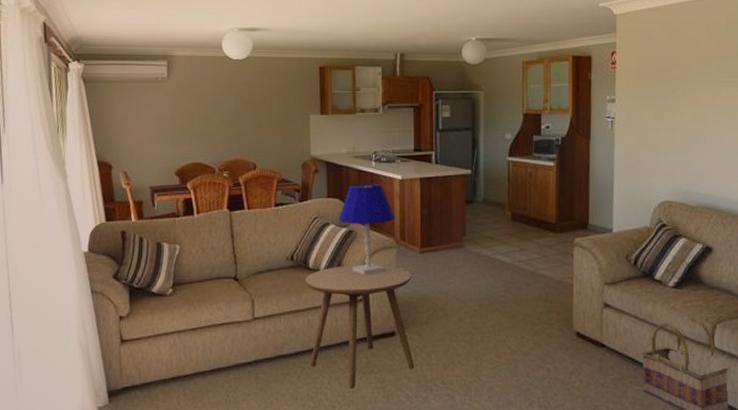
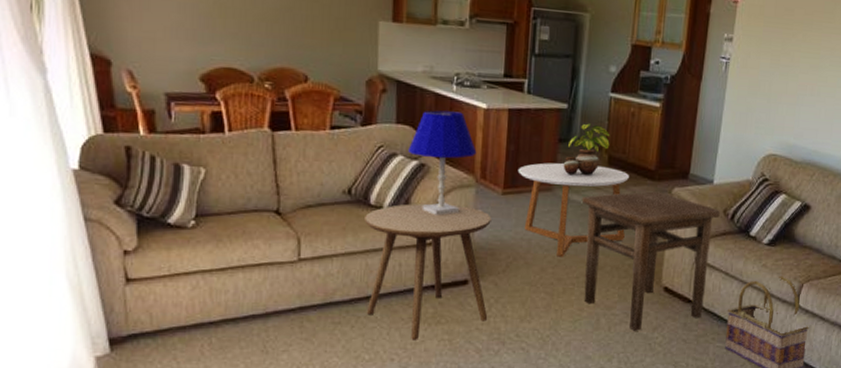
coffee table: none [432,222,534,307] -> present [517,162,629,257]
potted plant: none [471,185,512,233] -> present [563,123,610,176]
side table: none [492,242,623,376] -> present [582,191,721,331]

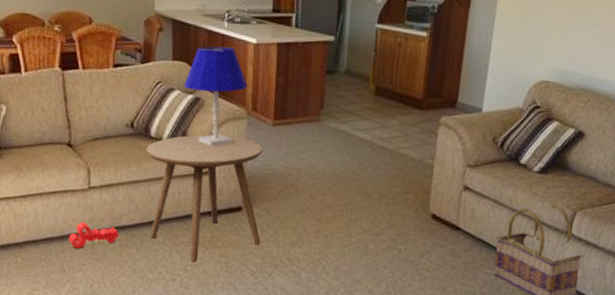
name sign: none [273,297,332,327] -> present [69,222,120,248]
coffee table: present [517,162,629,257] -> none [287,94,396,185]
potted plant: present [563,123,610,176] -> none [330,55,377,106]
side table: present [582,191,721,331] -> none [350,120,490,257]

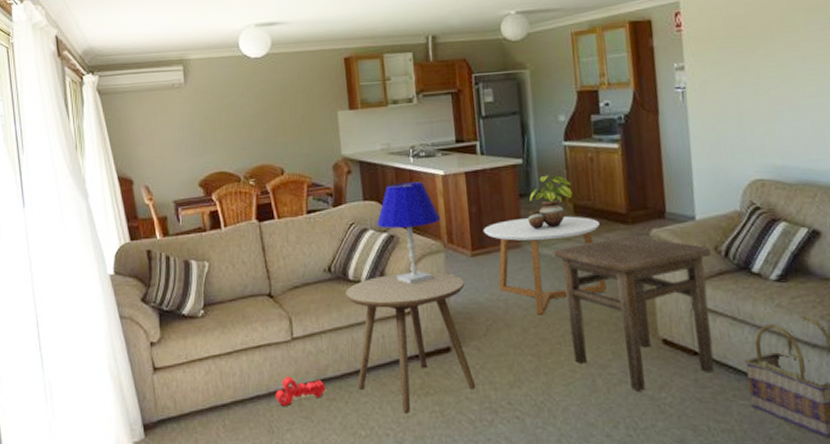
coffee table: none [287,94,396,185] -> present [483,216,607,315]
potted plant: none [330,55,377,106] -> present [527,175,573,230]
side table: none [350,120,490,257] -> present [554,235,715,392]

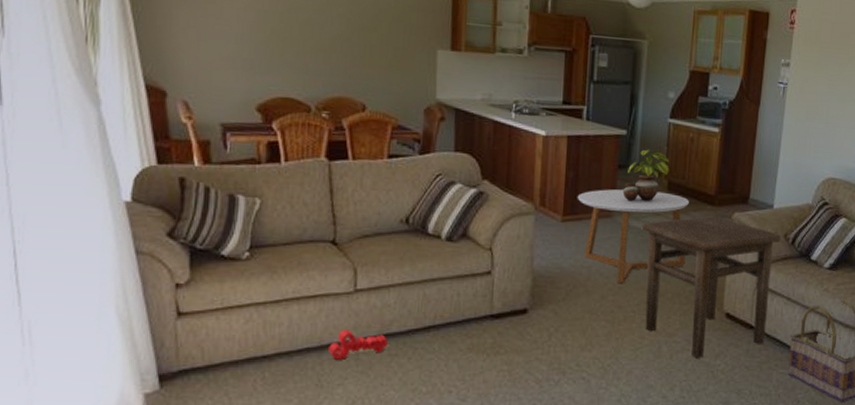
side table: present [346,271,476,413] -> none [422,231,551,371]
table lamp: present [377,182,441,284] -> none [467,137,536,244]

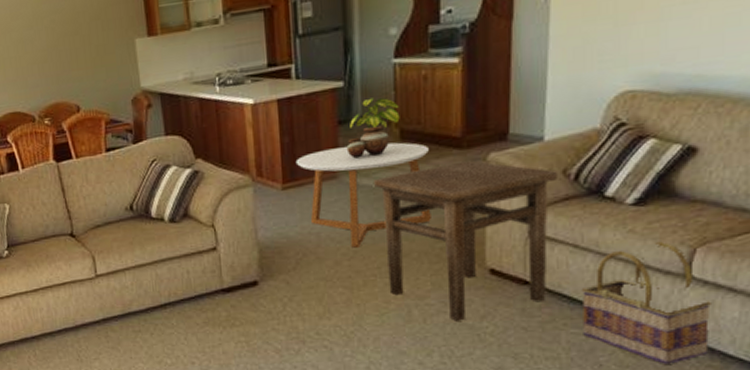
name sign: present [328,329,389,360] -> none [82,311,132,337]

